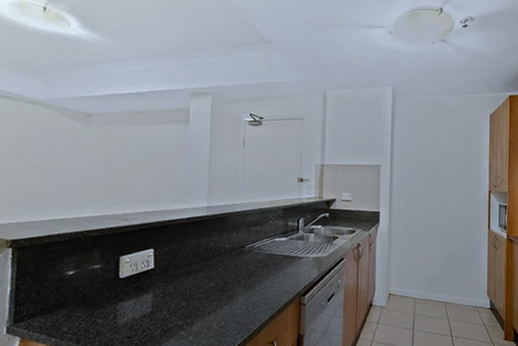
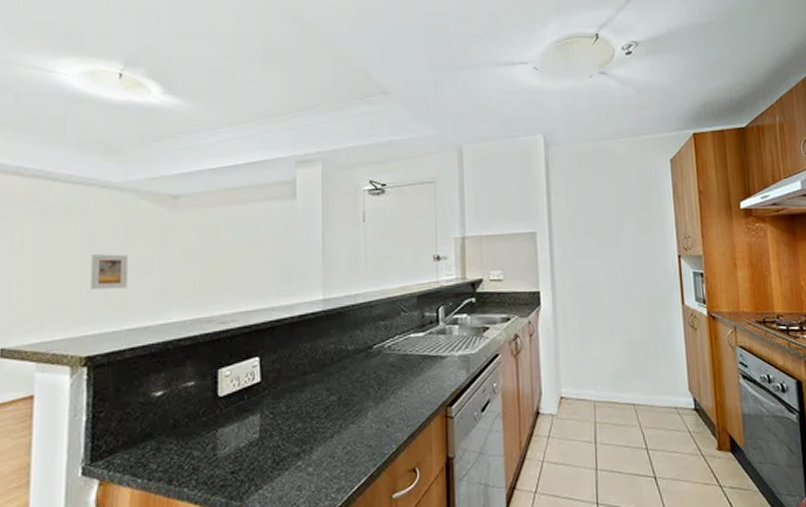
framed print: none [15,157,48,187] -> present [90,254,128,290]

